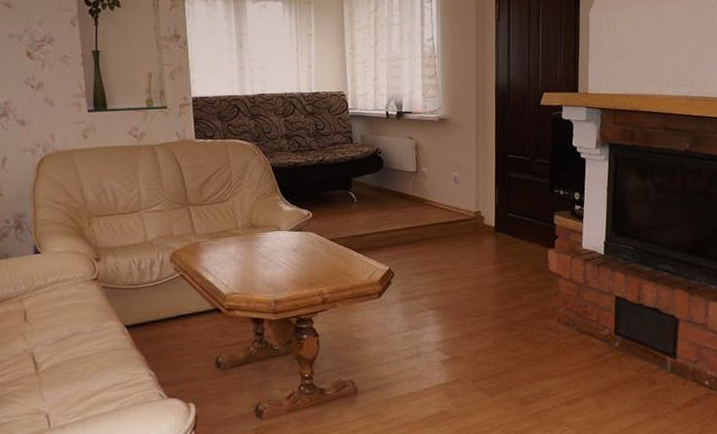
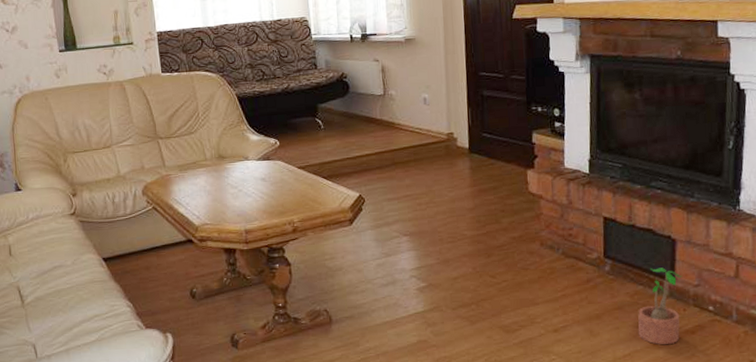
potted plant: none [642,344,683,417] -> present [638,267,683,345]

